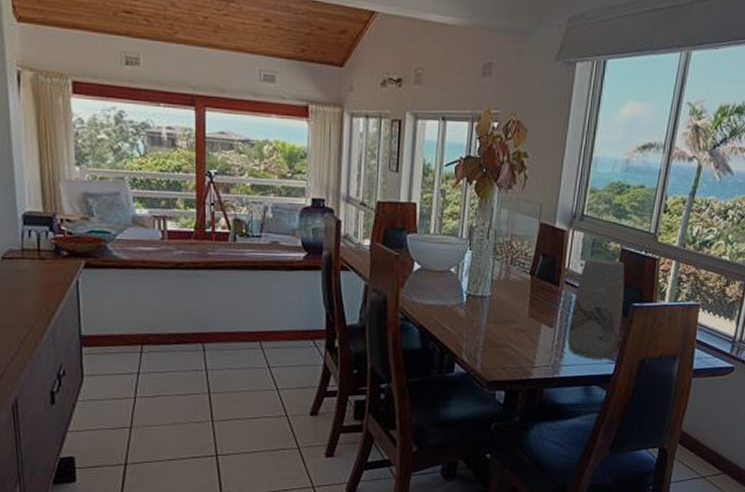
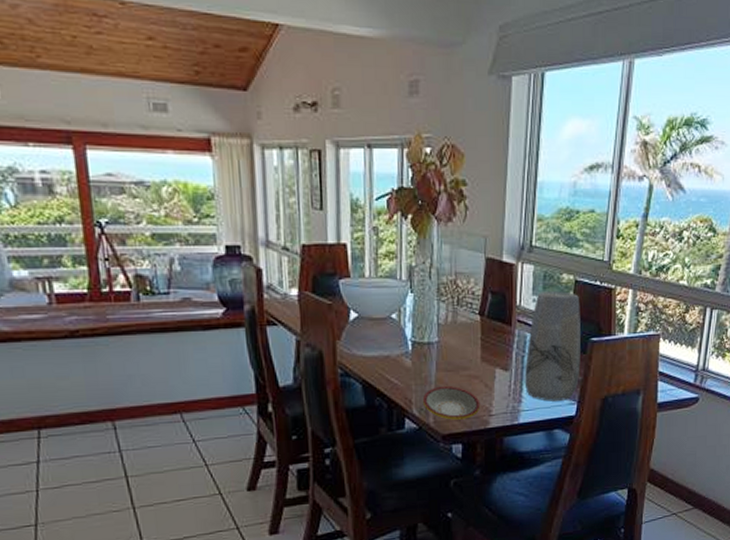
plate: none [472,336,525,369] -> present [422,385,481,420]

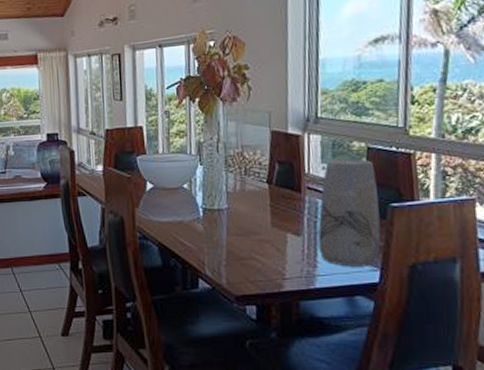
plate: present [422,385,481,420] -> none [214,249,273,282]

